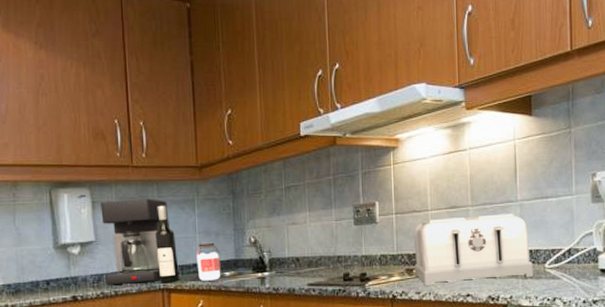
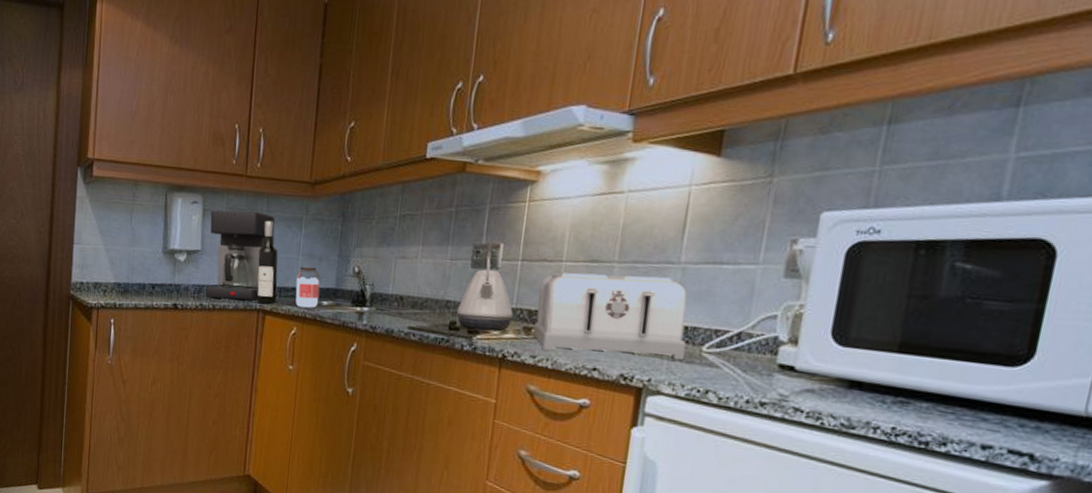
kettle: none [348,201,396,278] -> present [456,241,514,331]

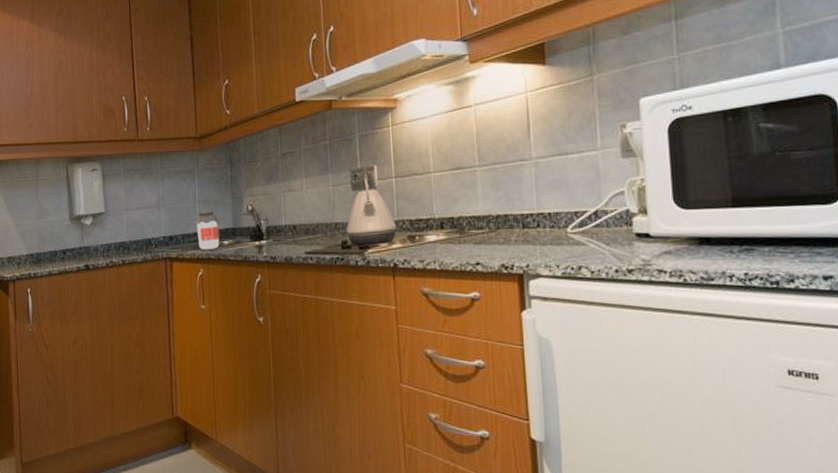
coffee maker: present [205,210,275,301] -> none [110,169,171,255]
bottle: present [257,220,278,305] -> none [159,176,181,253]
toaster: present [532,272,687,361] -> none [415,173,553,255]

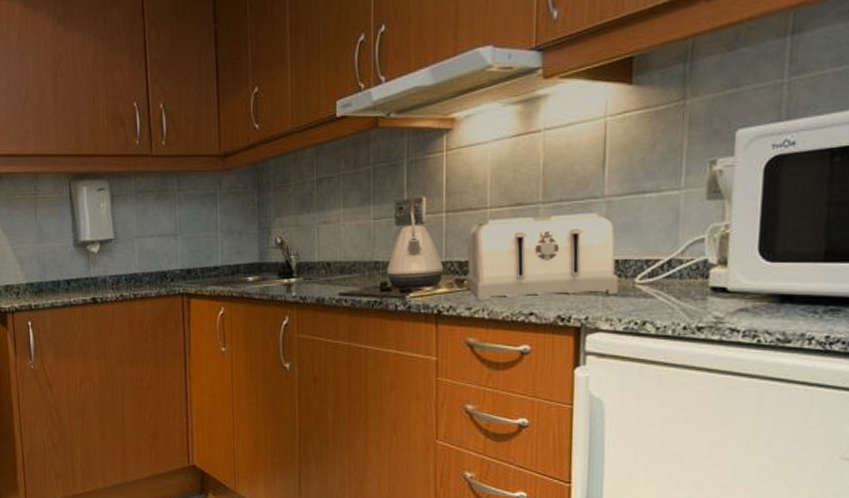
jar: present [196,212,220,250] -> none [217,244,244,286]
toaster: none [415,173,553,255] -> present [466,213,619,302]

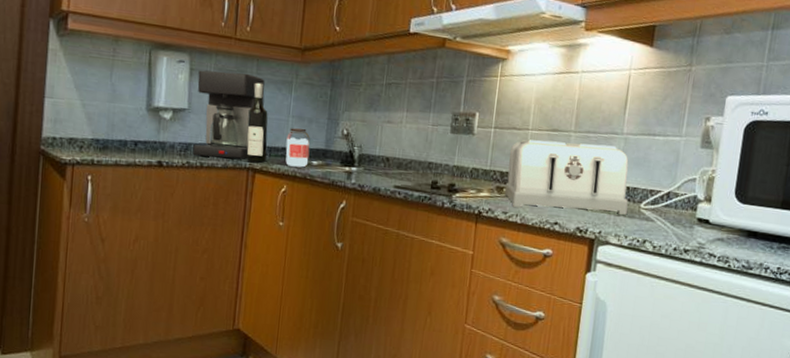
coffee maker: none [119,191,190,288] -> present [192,70,265,160]
bottle: none [175,199,200,288] -> present [246,82,268,163]
jar: none [217,244,244,286] -> present [285,128,311,168]
kettle: present [386,196,444,288] -> none [438,110,488,190]

